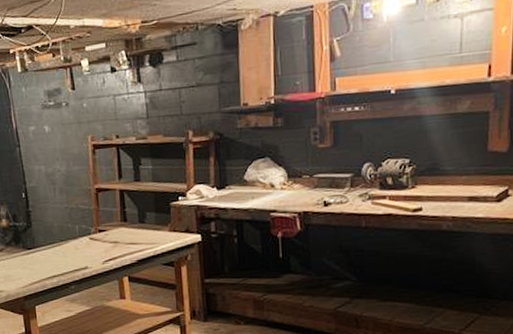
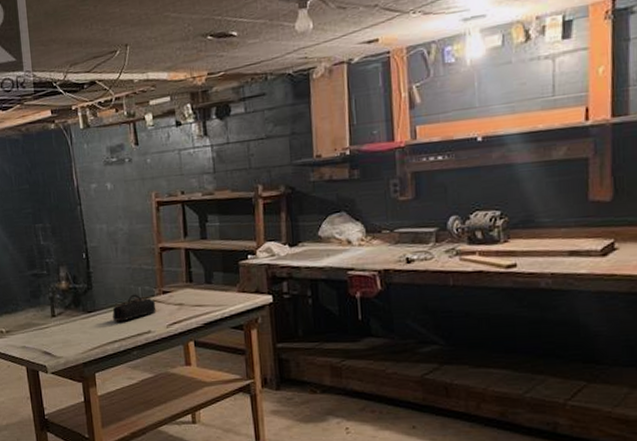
pencil case: none [51,232,93,259] -> present [112,294,157,322]

